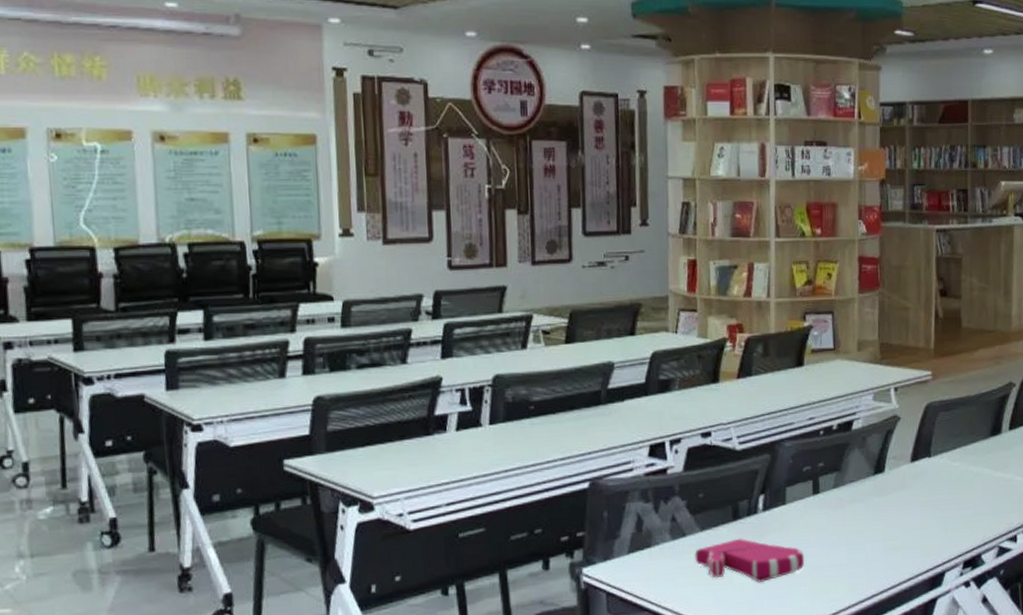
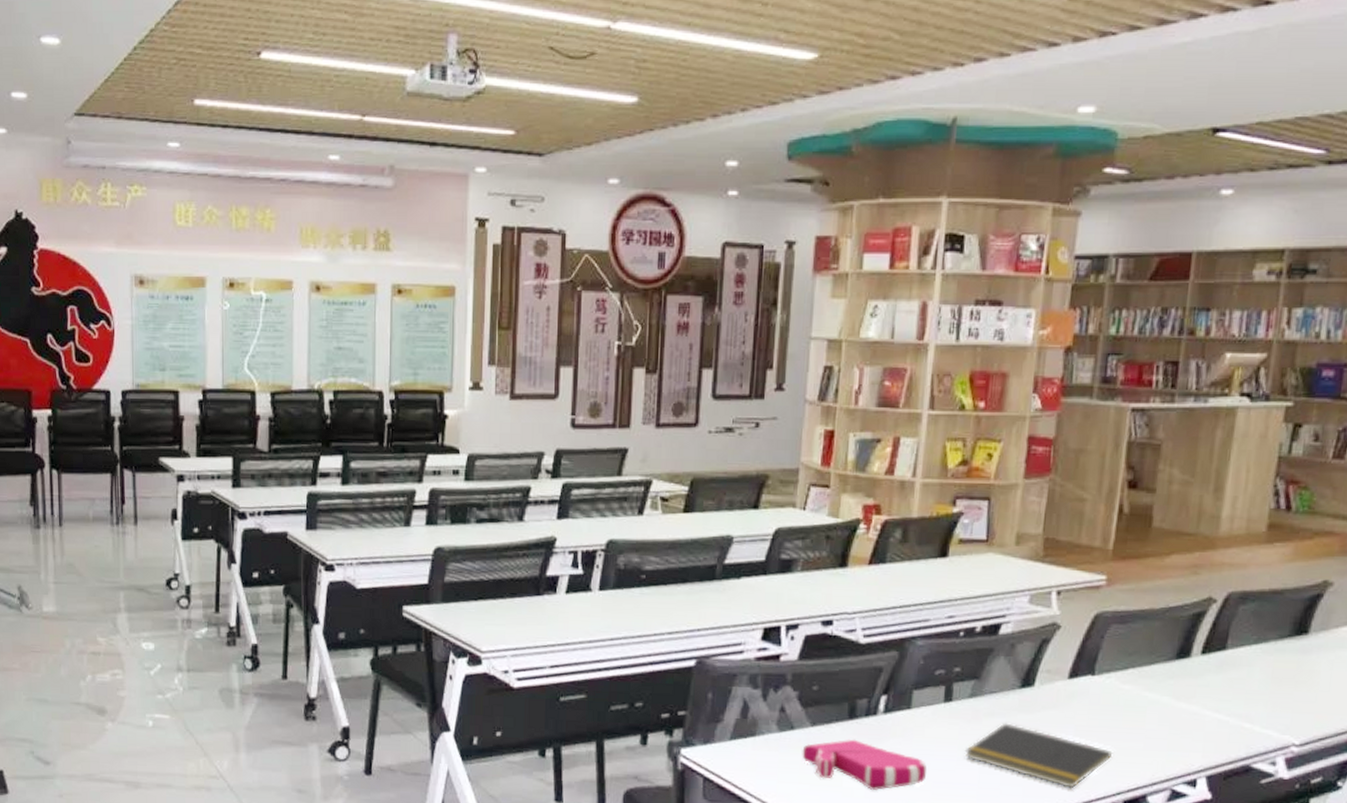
notepad: none [834,506,952,558] -> present [964,723,1113,789]

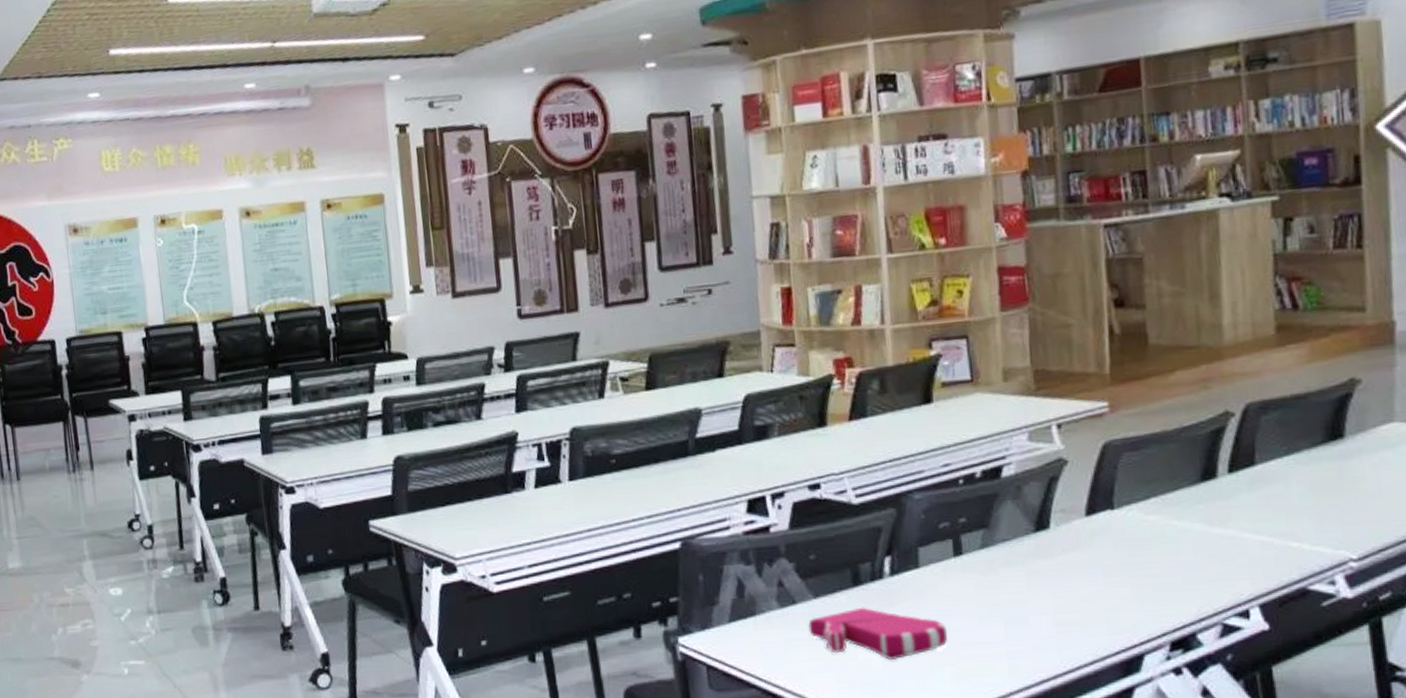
notepad: present [964,723,1113,789] -> none [985,571,1150,636]

